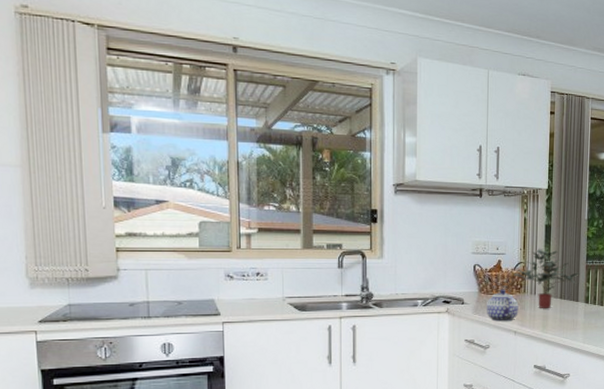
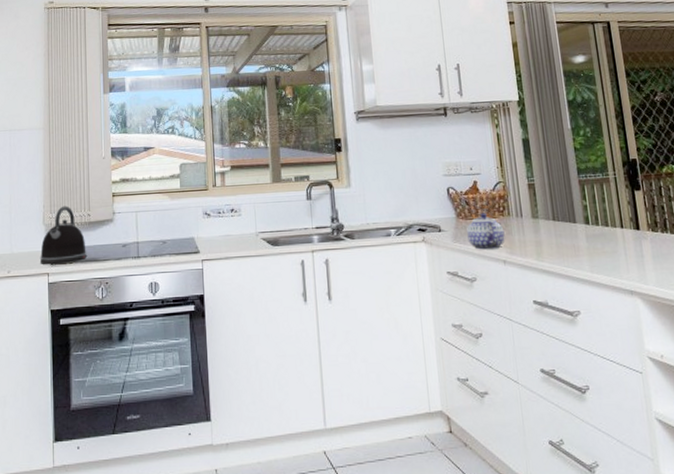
kettle: none [23,258,85,322] -> present [39,205,87,265]
potted plant: present [513,248,580,308] -> none [492,164,573,233]

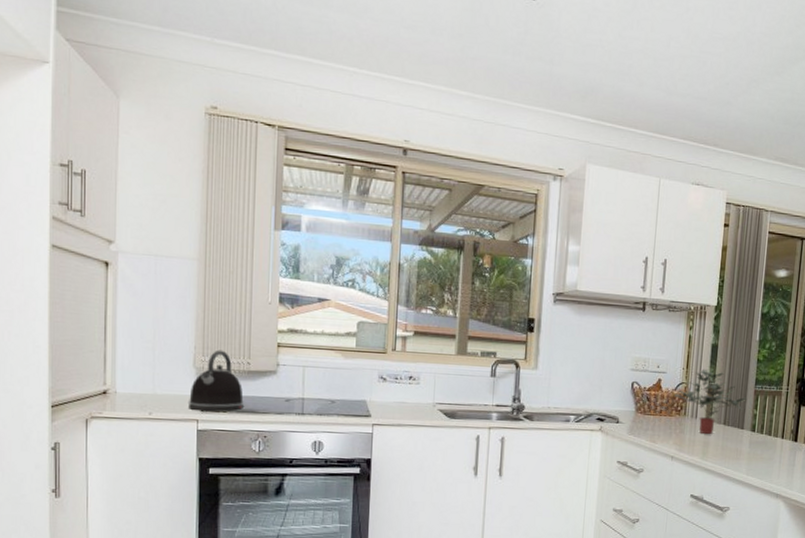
teapot: present [466,212,505,251] -> none [642,410,678,446]
potted plant: none [492,164,573,233] -> present [673,368,748,434]

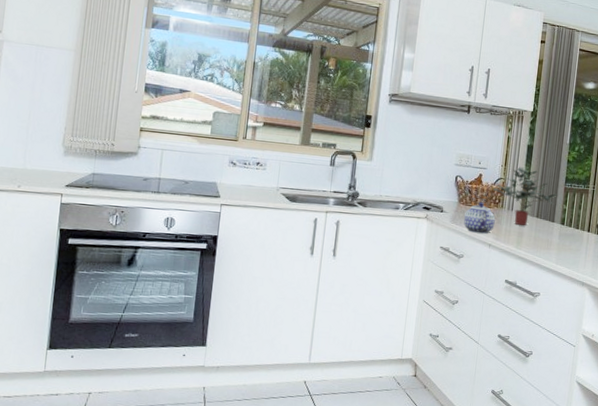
kettle: present [187,350,244,412] -> none [54,131,105,188]
teapot: none [642,410,678,446] -> present [463,202,496,235]

